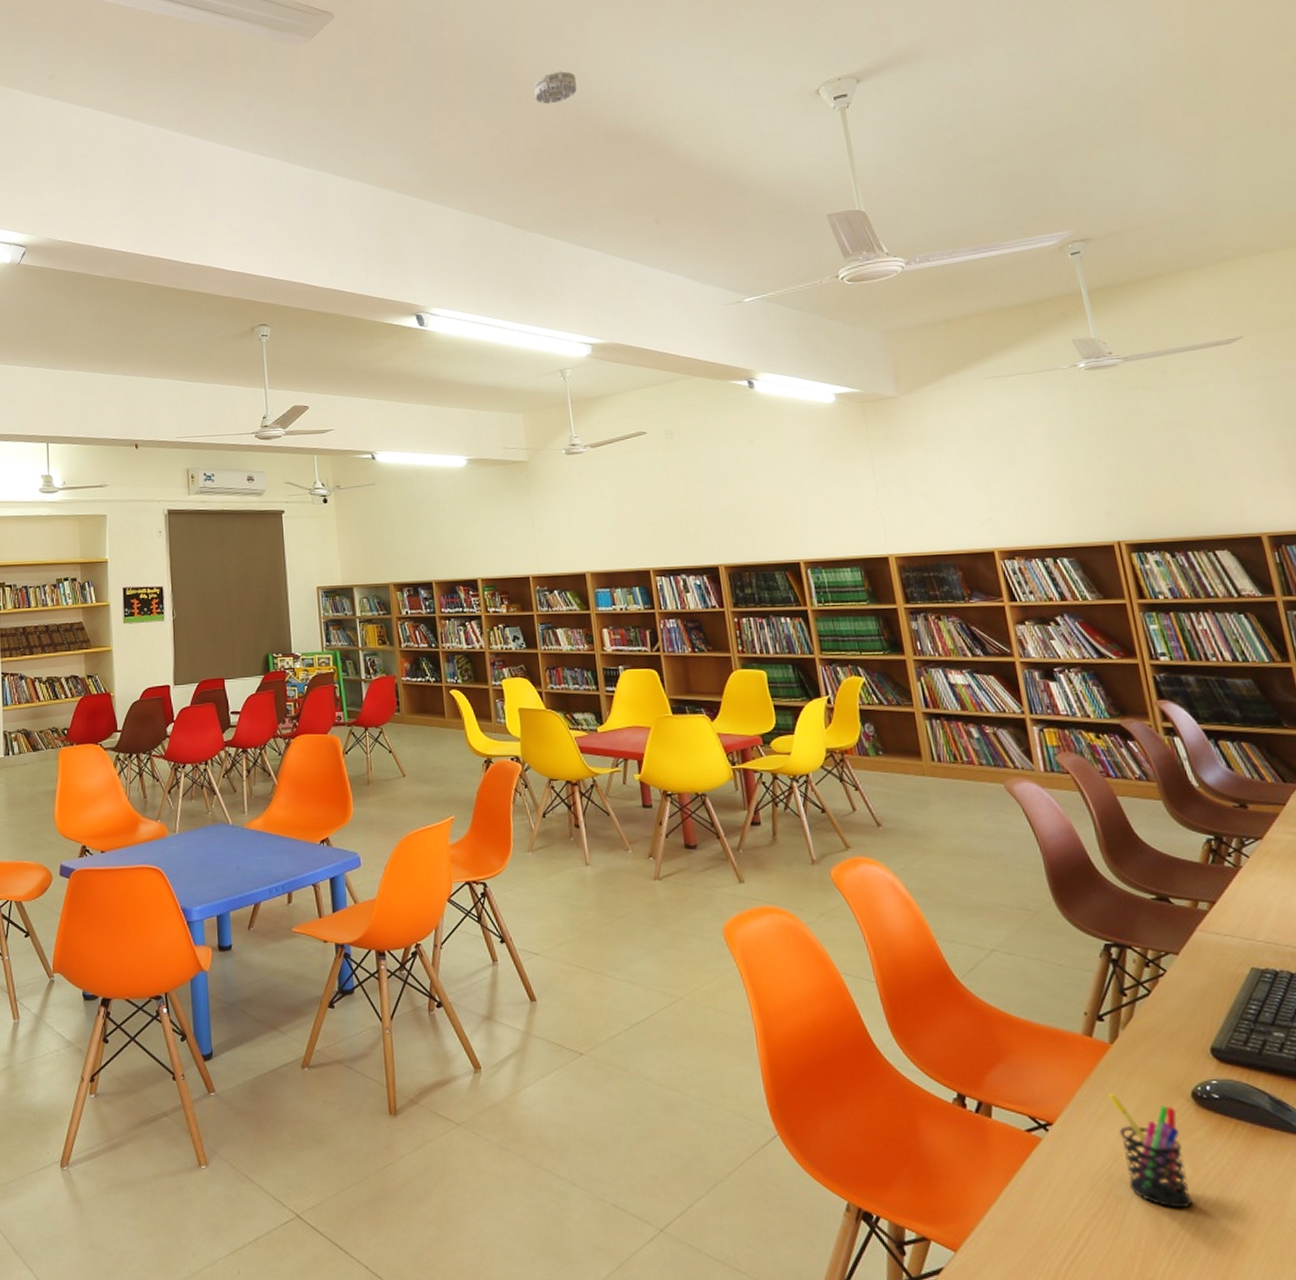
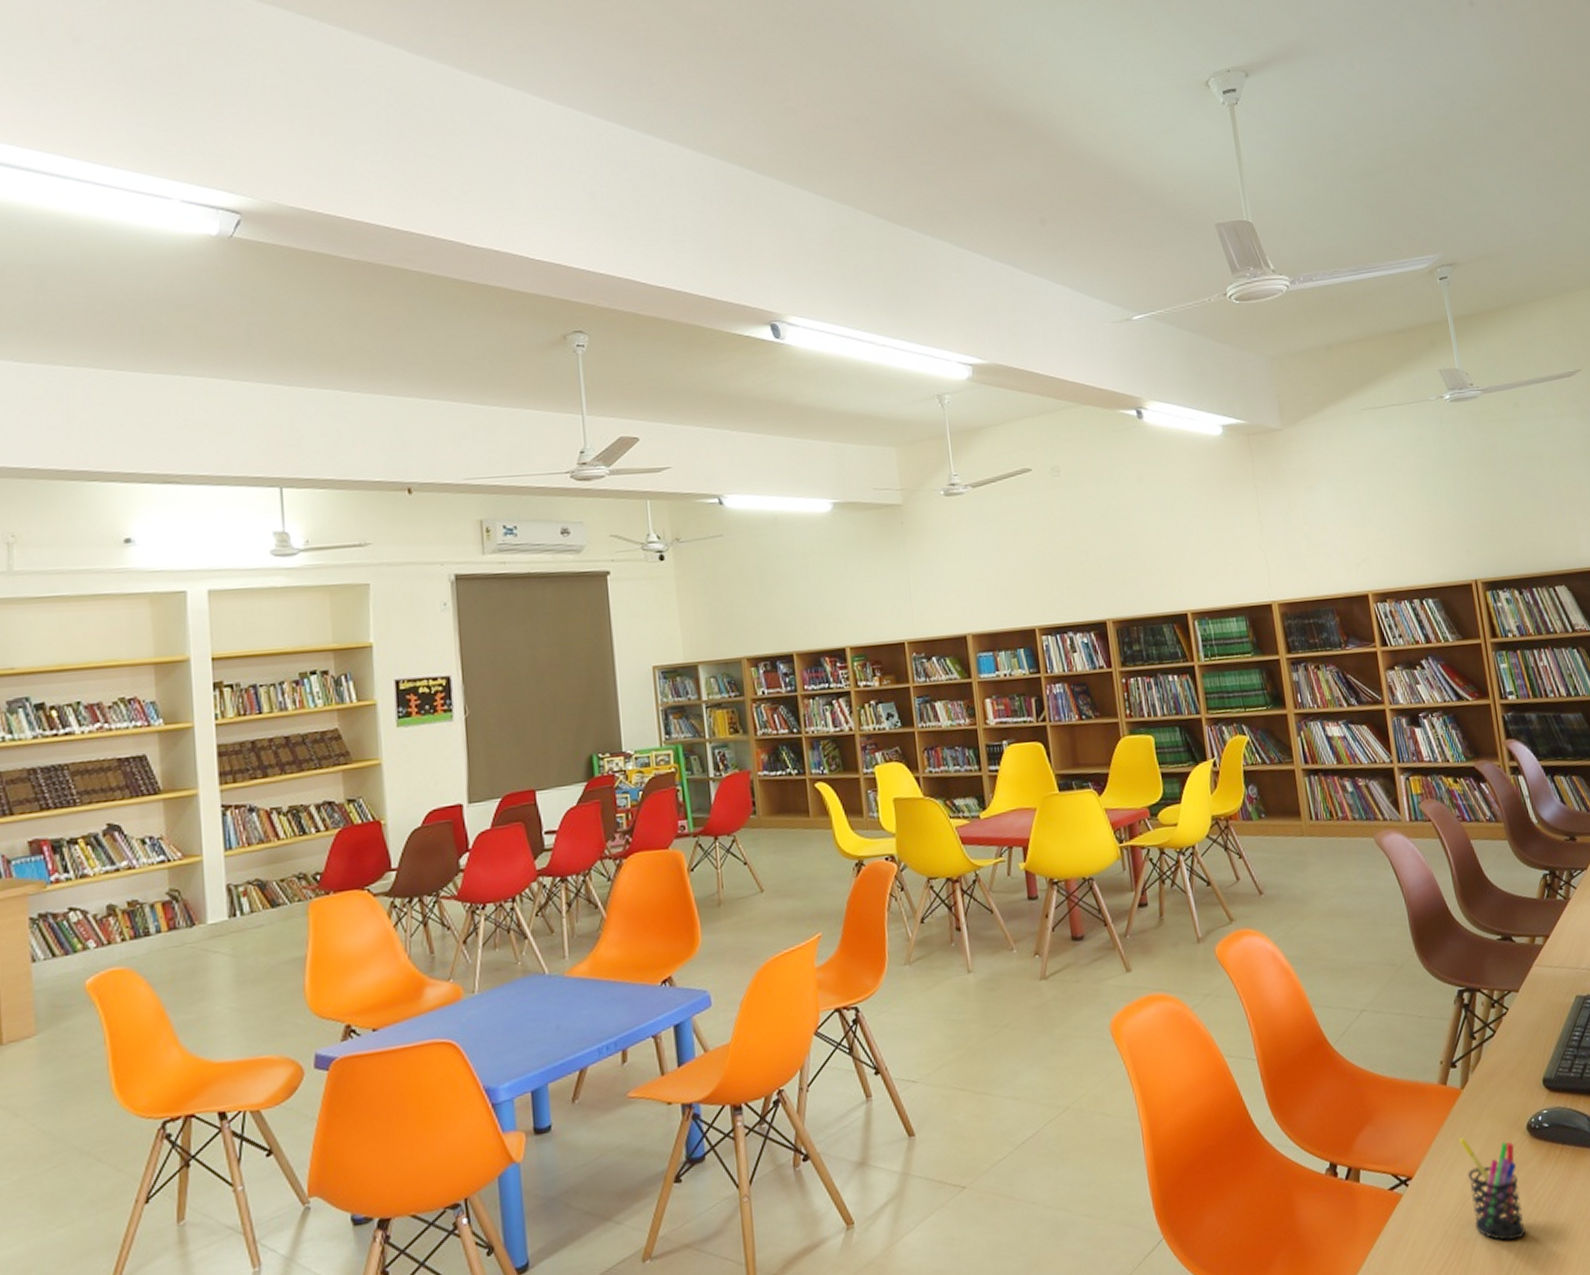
smoke detector: present [534,71,578,105] -> none [906,33,956,72]

